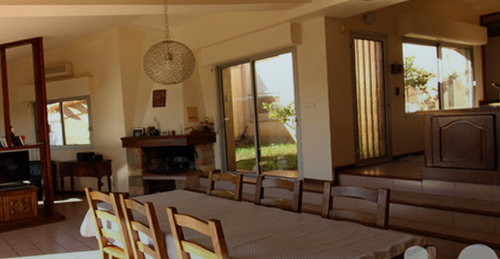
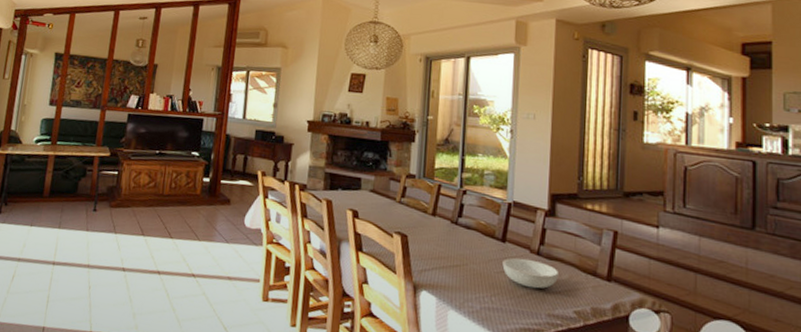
serving bowl: none [300,223,346,246] -> present [502,257,558,289]

